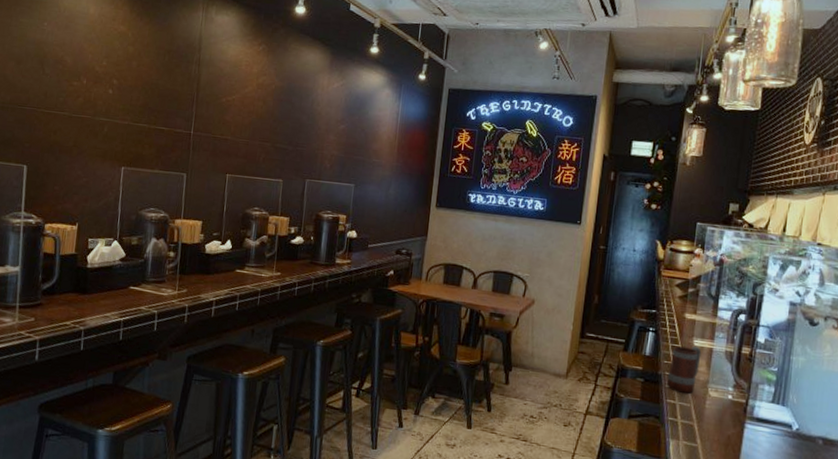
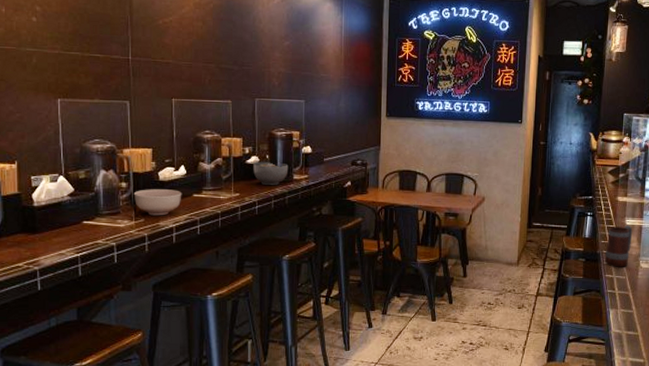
bowl: none [179,260,226,289] -> present [133,189,182,216]
soup bowl: none [296,242,332,268] -> present [253,162,289,185]

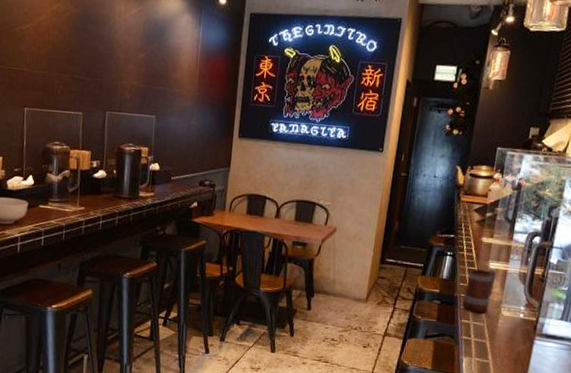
soup bowl: present [253,162,289,185] -> none [99,176,135,201]

